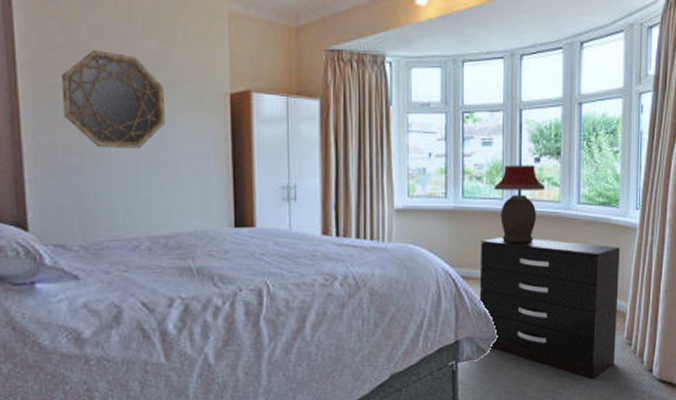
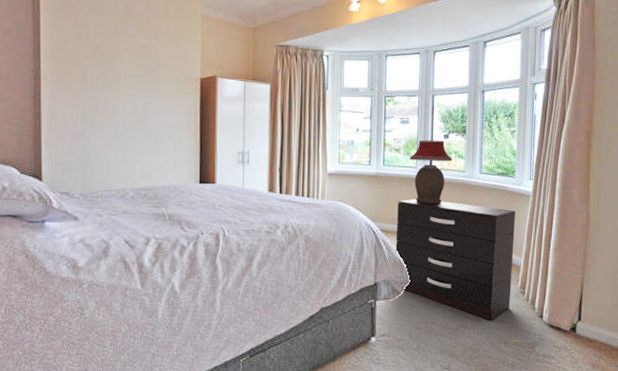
home mirror: present [62,50,166,148] -> none [73,44,150,119]

